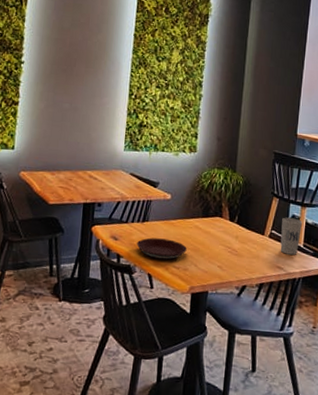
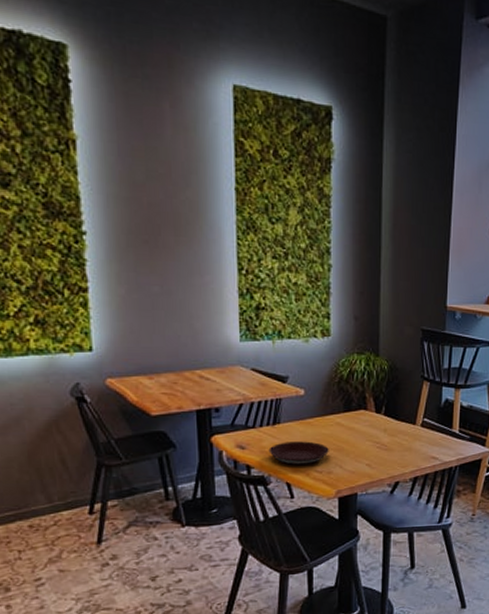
cup: present [280,217,303,255] -> none [434,402,458,443]

